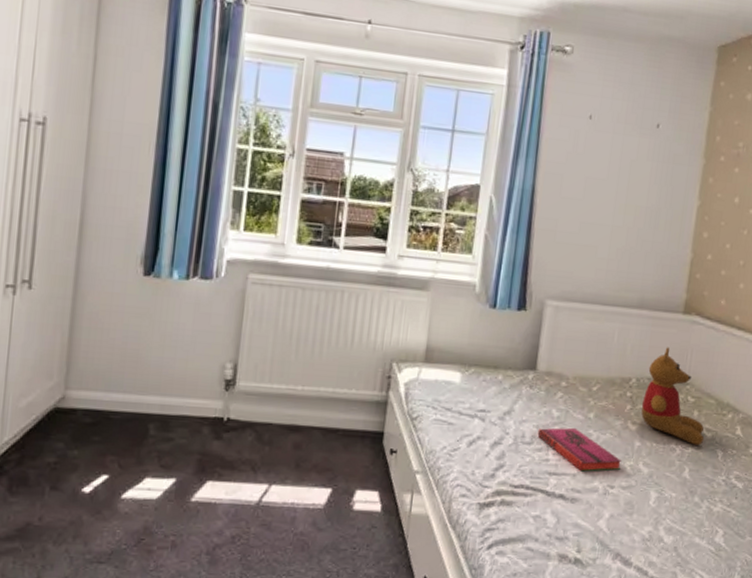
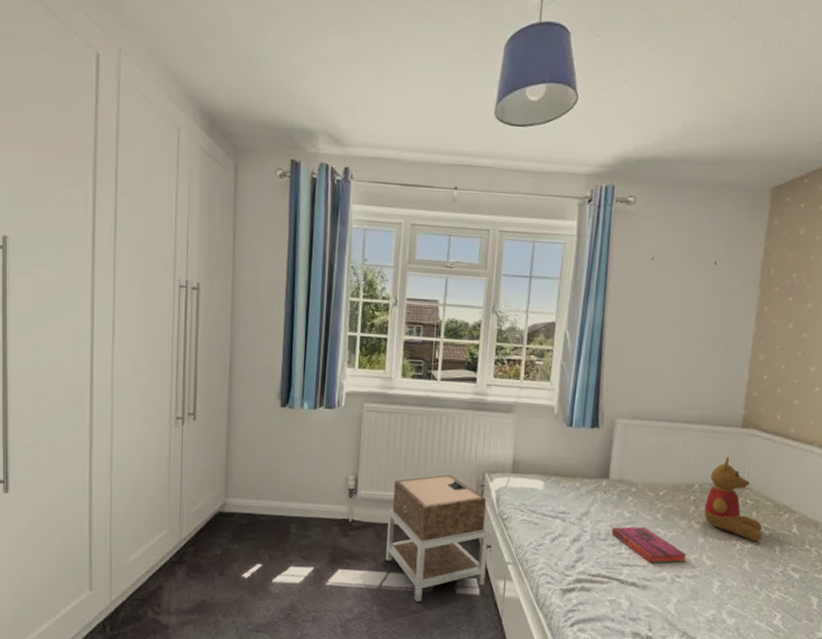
nightstand: none [268,363,395,522] -> present [386,474,489,602]

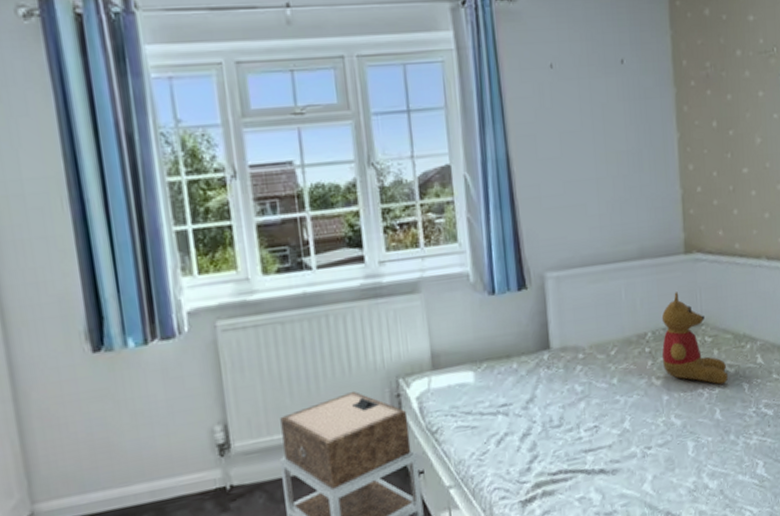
hardback book: present [611,526,688,564] -> none [564,397,654,441]

